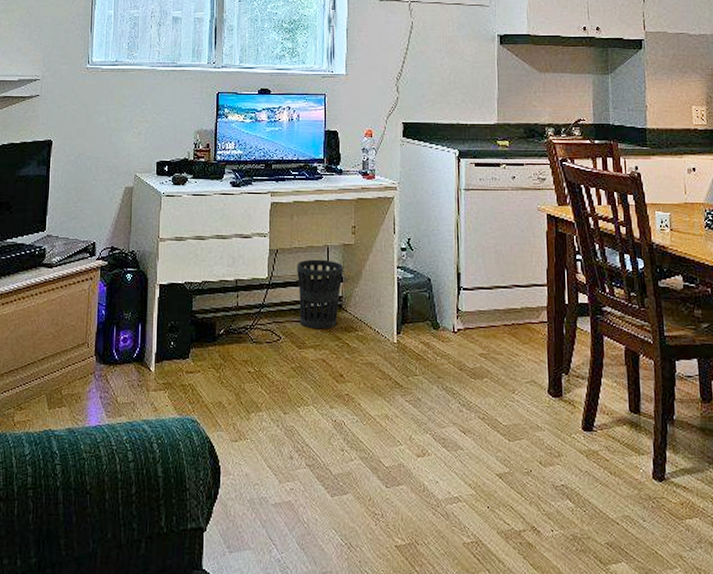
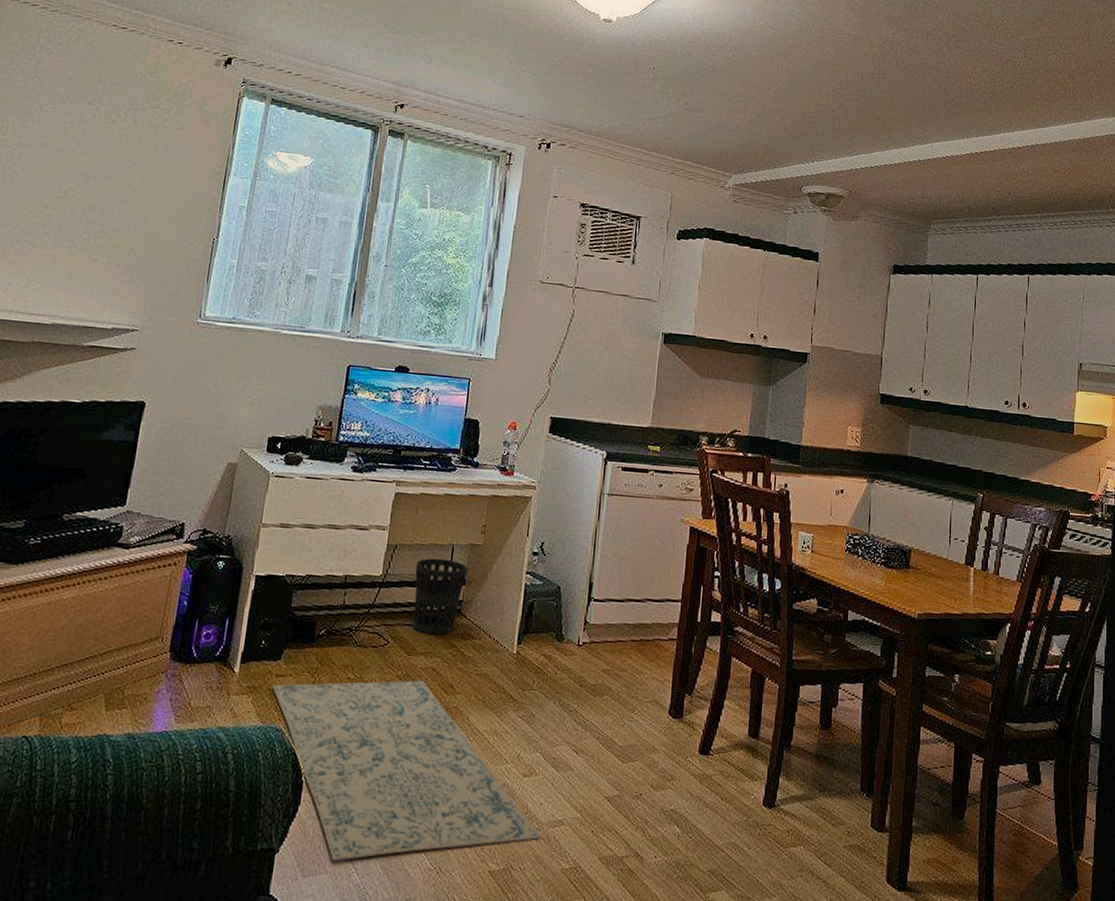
rug: none [185,372,440,538] -> present [272,680,541,861]

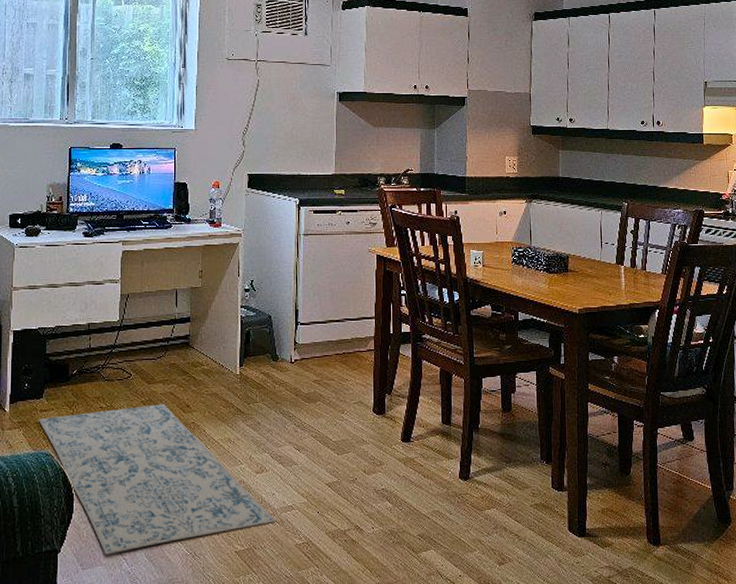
wastebasket: present [412,558,469,636] -> none [147,302,191,366]

